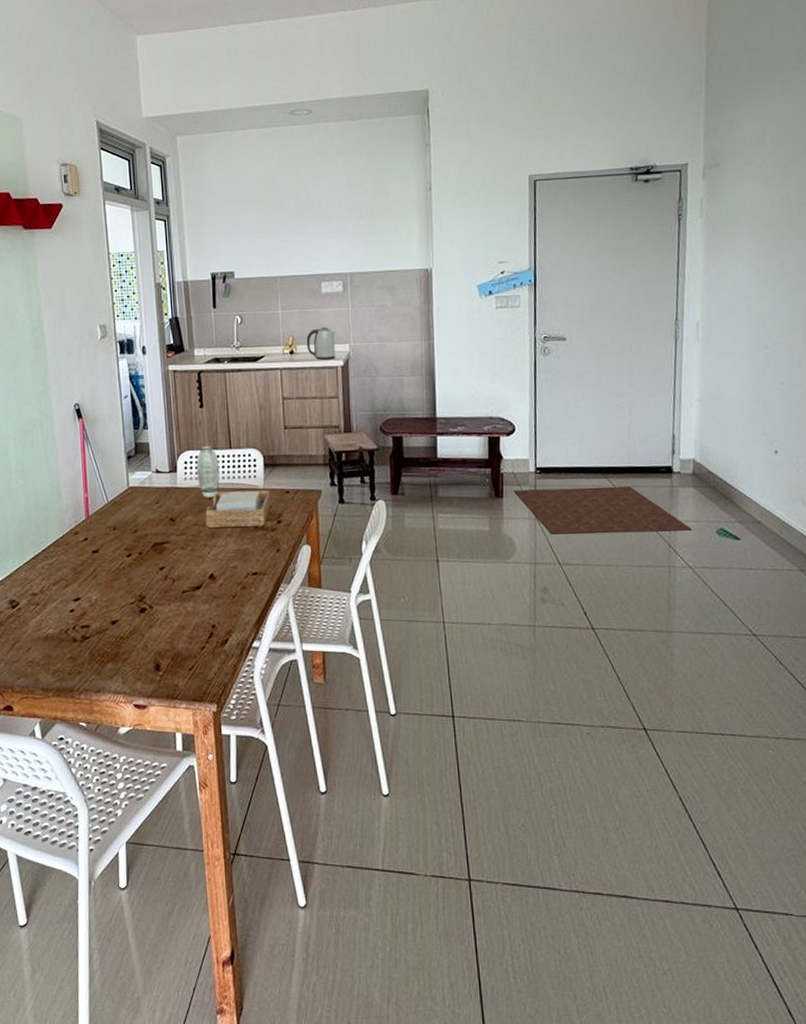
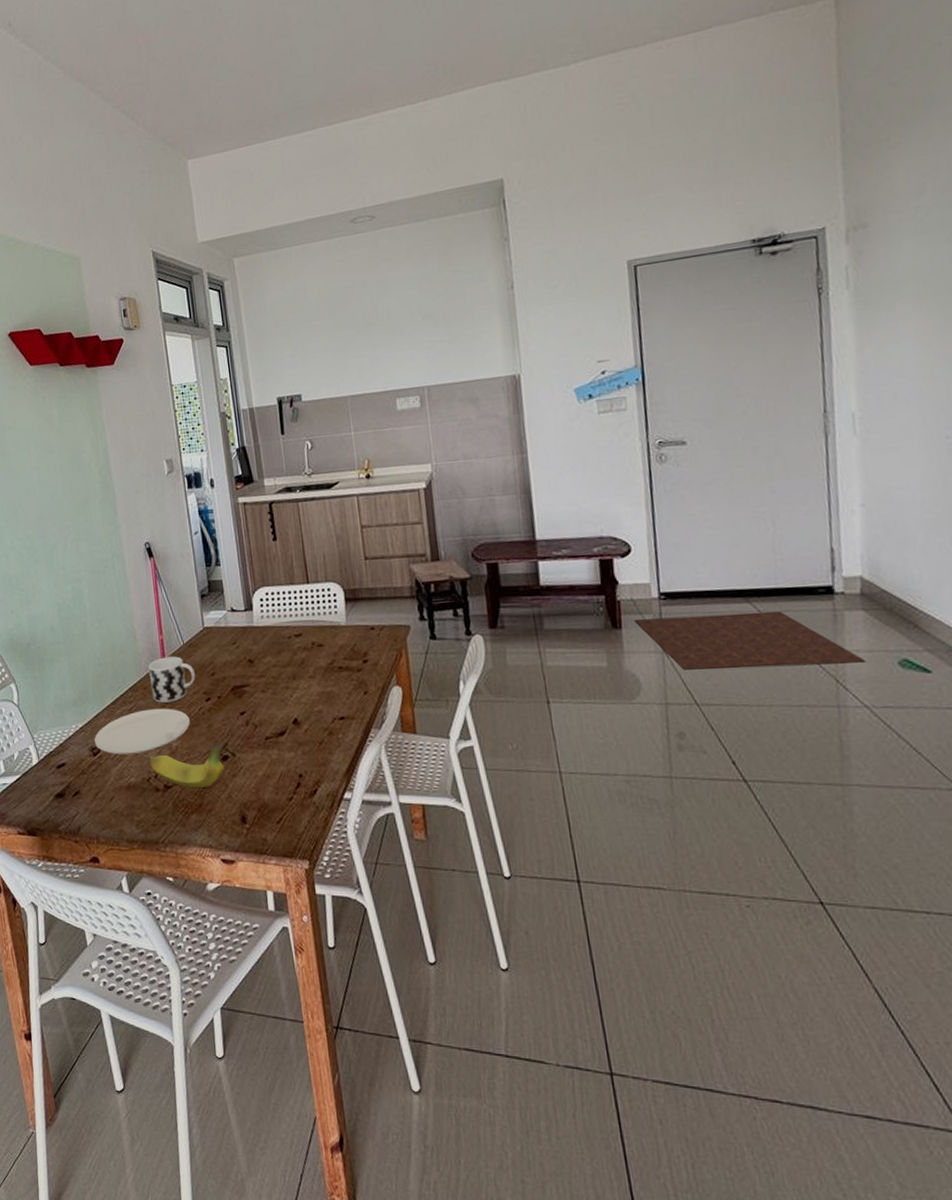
plate: none [13,563,110,608] -> present [94,708,190,756]
fruit: none [67,592,147,639] -> present [148,738,228,789]
cup: none [72,514,119,558] -> present [148,656,196,703]
vase: present [196,444,220,498] -> none [272,580,299,637]
napkin holder: present [205,490,271,528] -> none [285,627,355,669]
kettle: present [306,327,336,361] -> none [383,447,417,484]

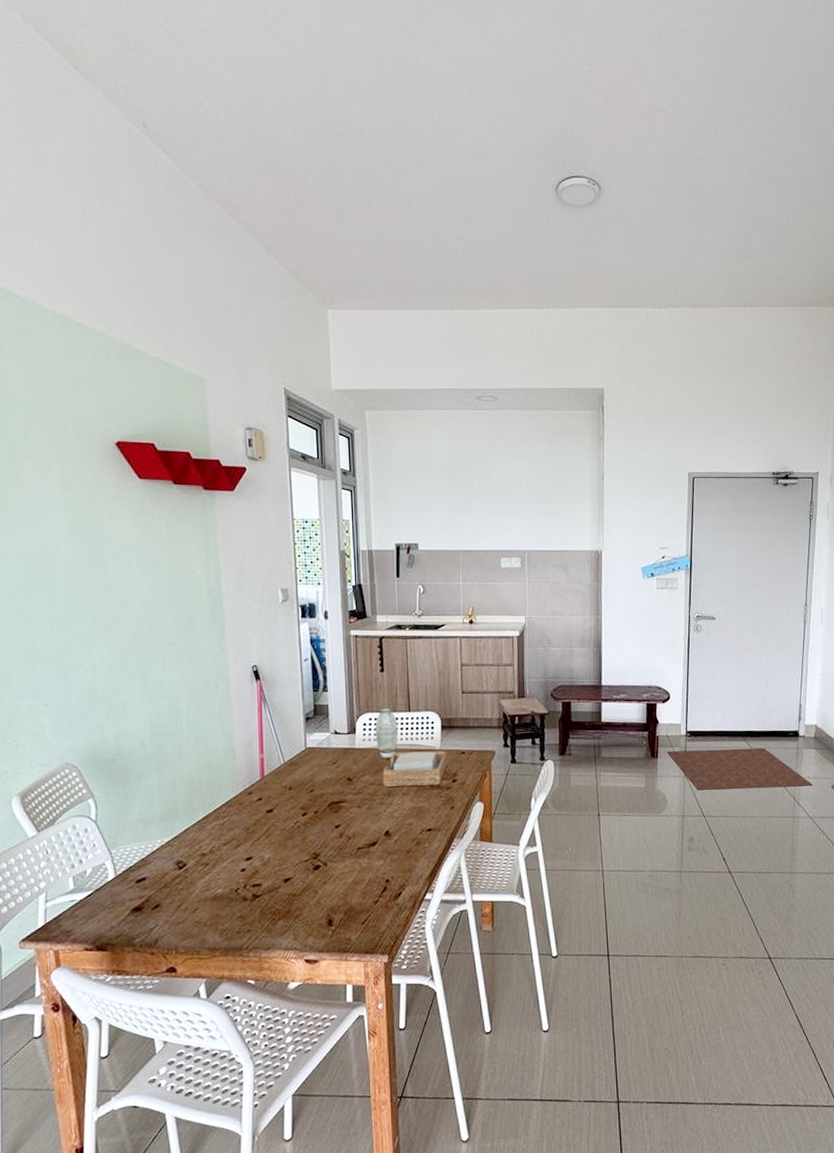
plate: present [94,708,190,756] -> none [180,822,284,868]
cup: present [148,656,196,703] -> none [246,774,294,818]
fruit: present [148,738,228,789] -> none [238,850,321,897]
vase: none [272,580,299,637] -> present [375,707,399,758]
napkin holder: none [285,627,355,669] -> present [383,751,447,787]

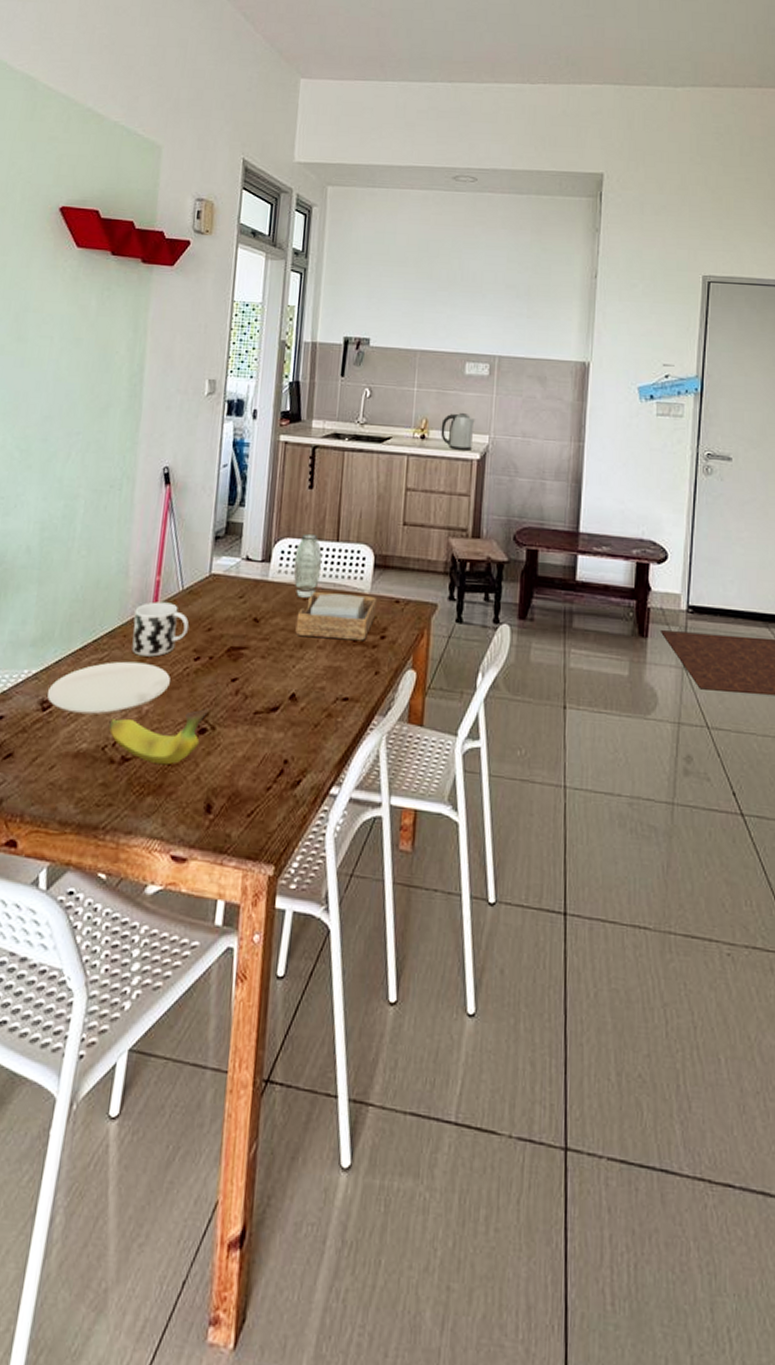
plate: none [180,822,284,868] -> present [47,661,170,715]
fruit: none [238,850,321,897] -> present [108,708,211,765]
cup: none [246,774,294,818] -> present [131,602,190,657]
kettle: none [485,600,513,631] -> present [440,413,475,452]

